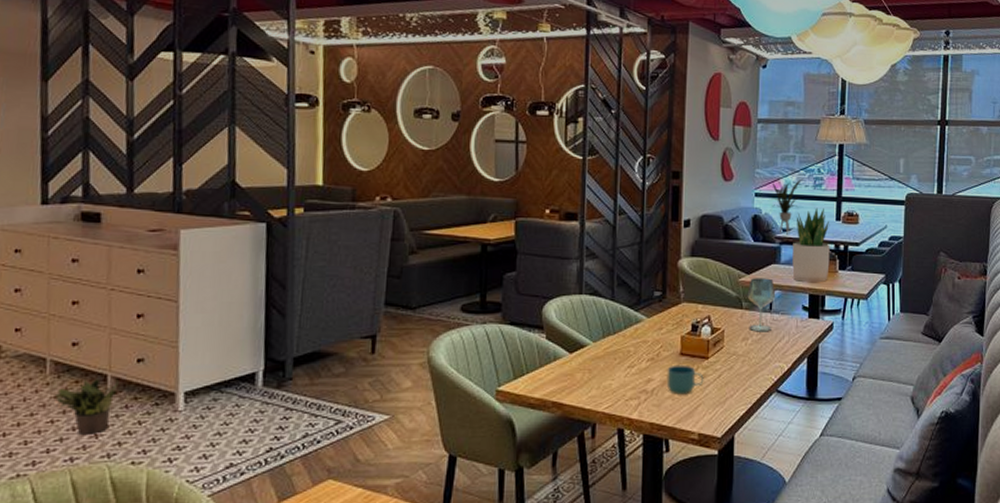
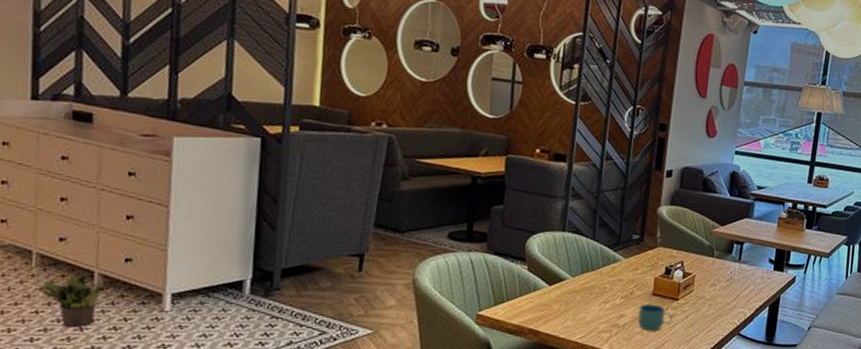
wine glass: present [747,278,776,332] -> none [718,229,746,280]
house plant: present [770,178,803,235] -> none [749,141,781,192]
planter: present [792,207,830,283] -> none [763,169,802,239]

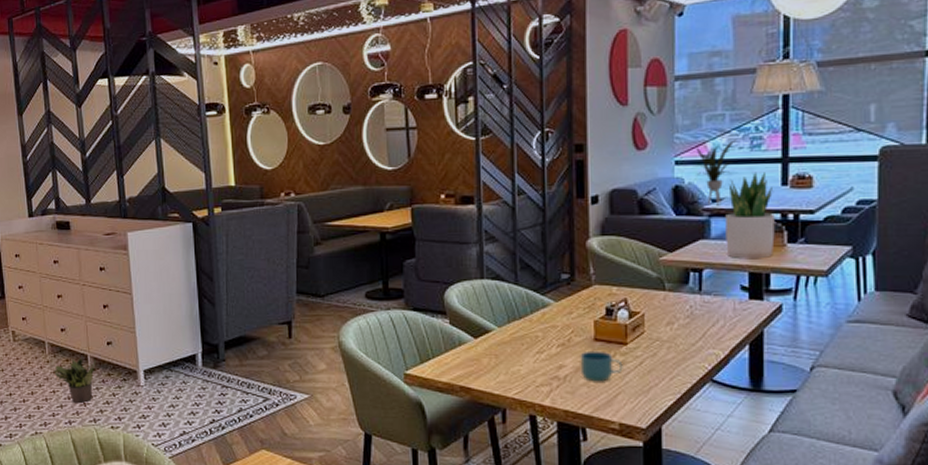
house plant: none [749,141,781,192] -> present [694,140,736,206]
planter: none [763,169,802,239] -> present [725,171,775,260]

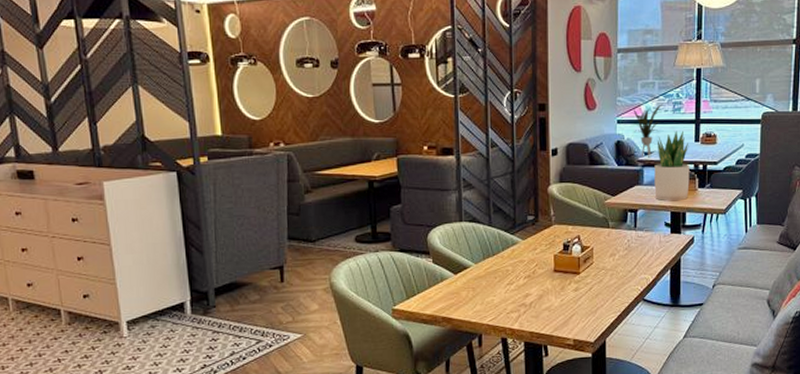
potted plant: present [54,357,96,403] -> none [21,312,71,360]
cup: present [580,350,623,381] -> none [542,280,577,306]

